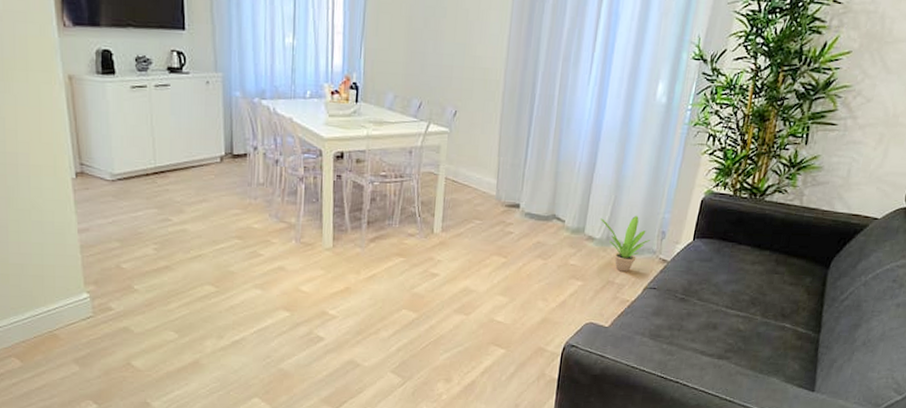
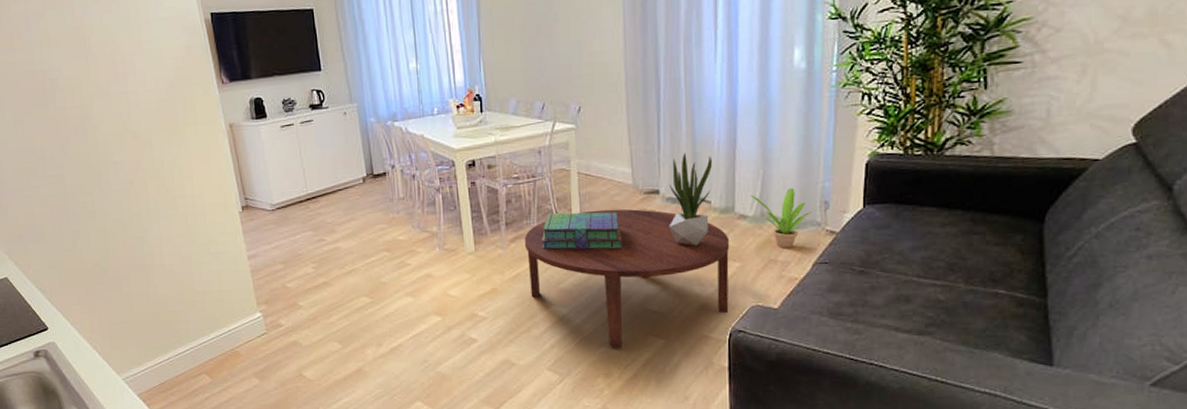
coffee table: none [383,217,576,355] -> present [524,209,730,348]
stack of books: none [401,217,479,259] -> present [541,212,622,250]
potted plant: none [523,171,571,262] -> present [668,153,712,246]

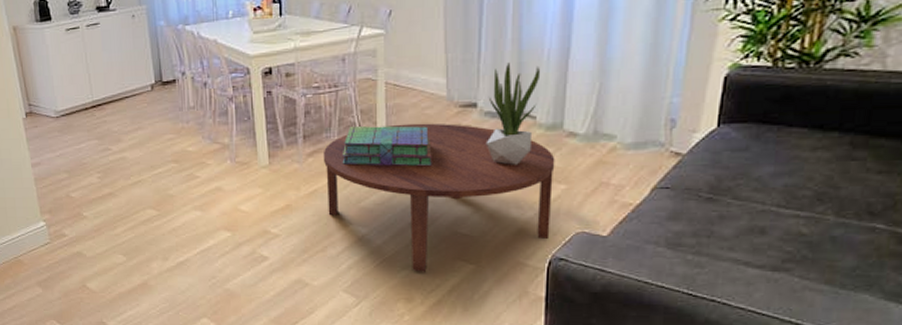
potted plant: present [750,187,813,248] -> none [582,102,656,170]

